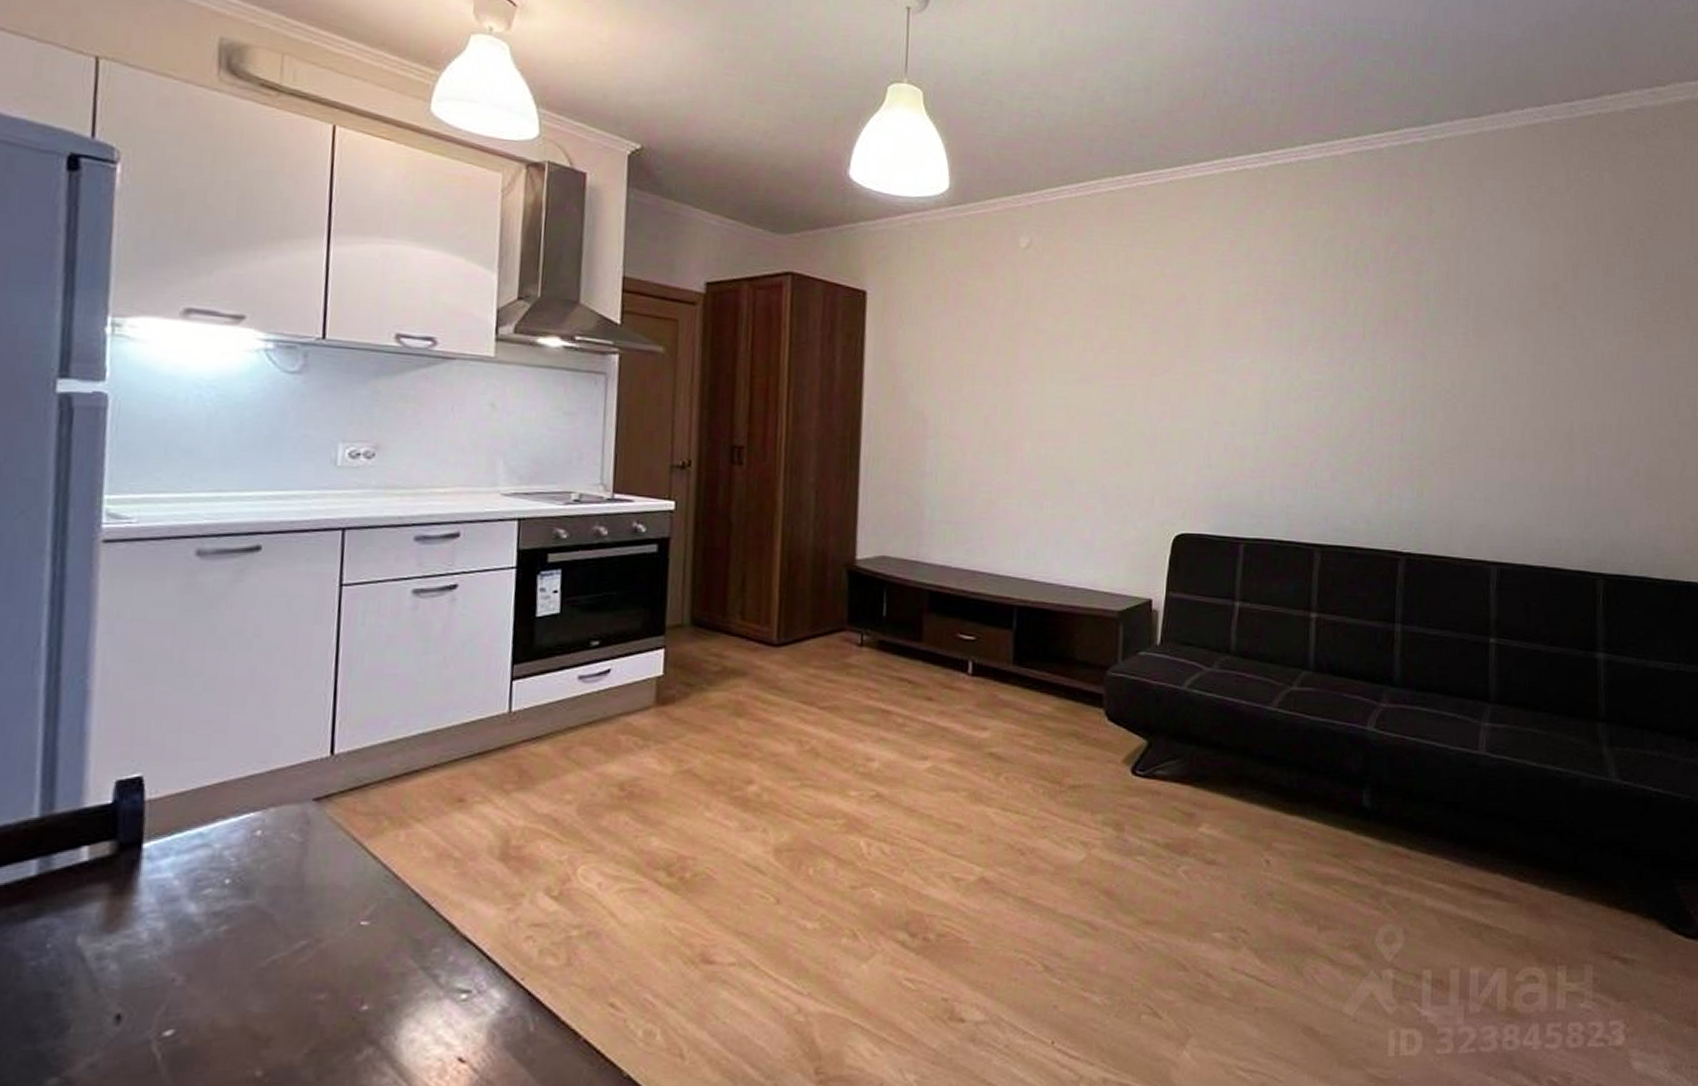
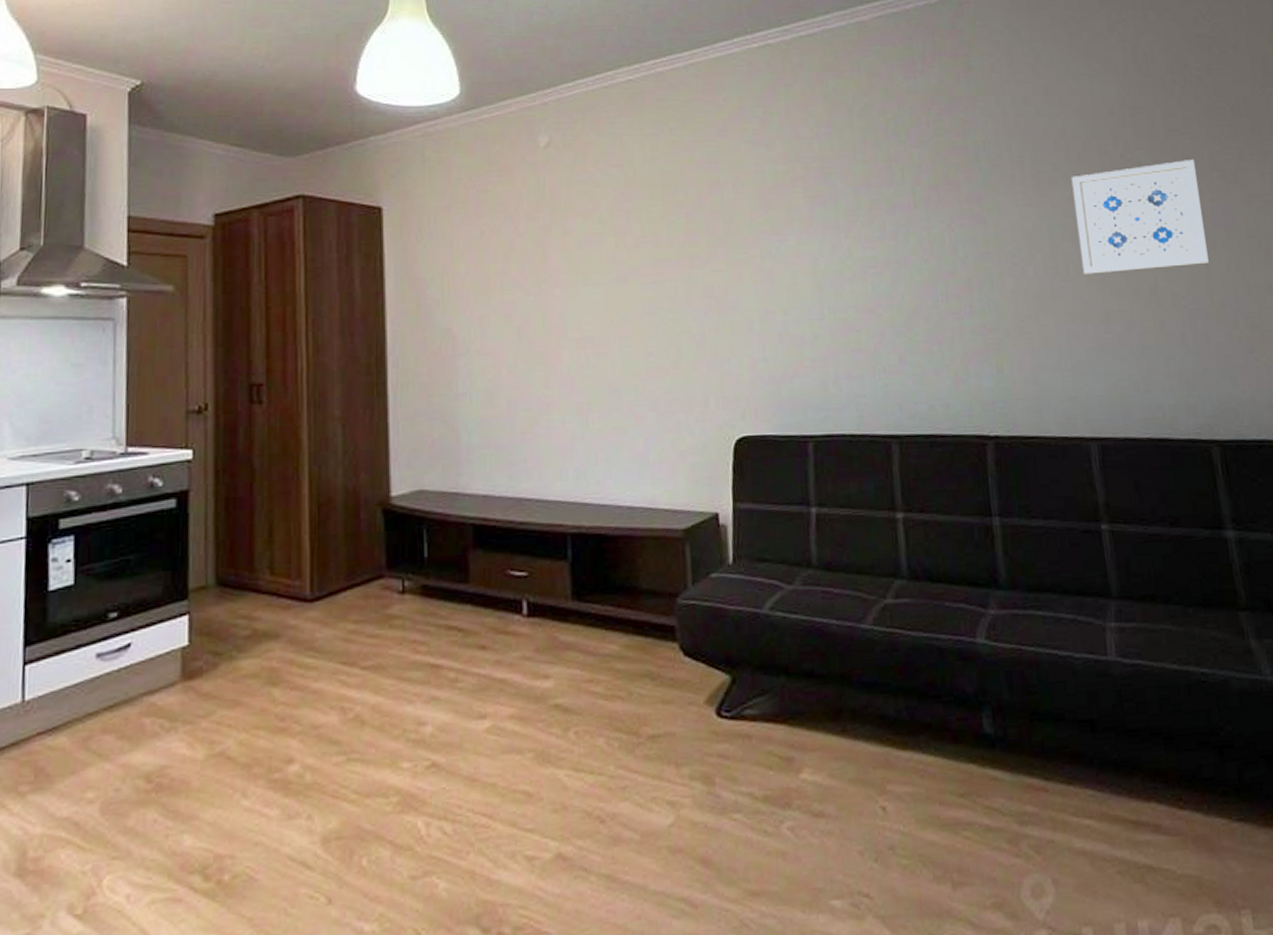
wall art: none [1508,317,1624,416] -> present [1071,160,1209,275]

